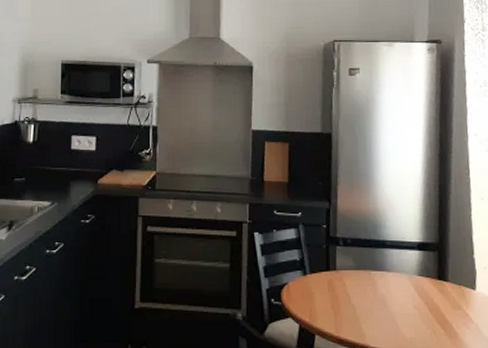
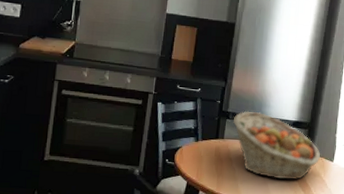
fruit basket: none [345,234,458,316] -> present [233,110,320,180]

